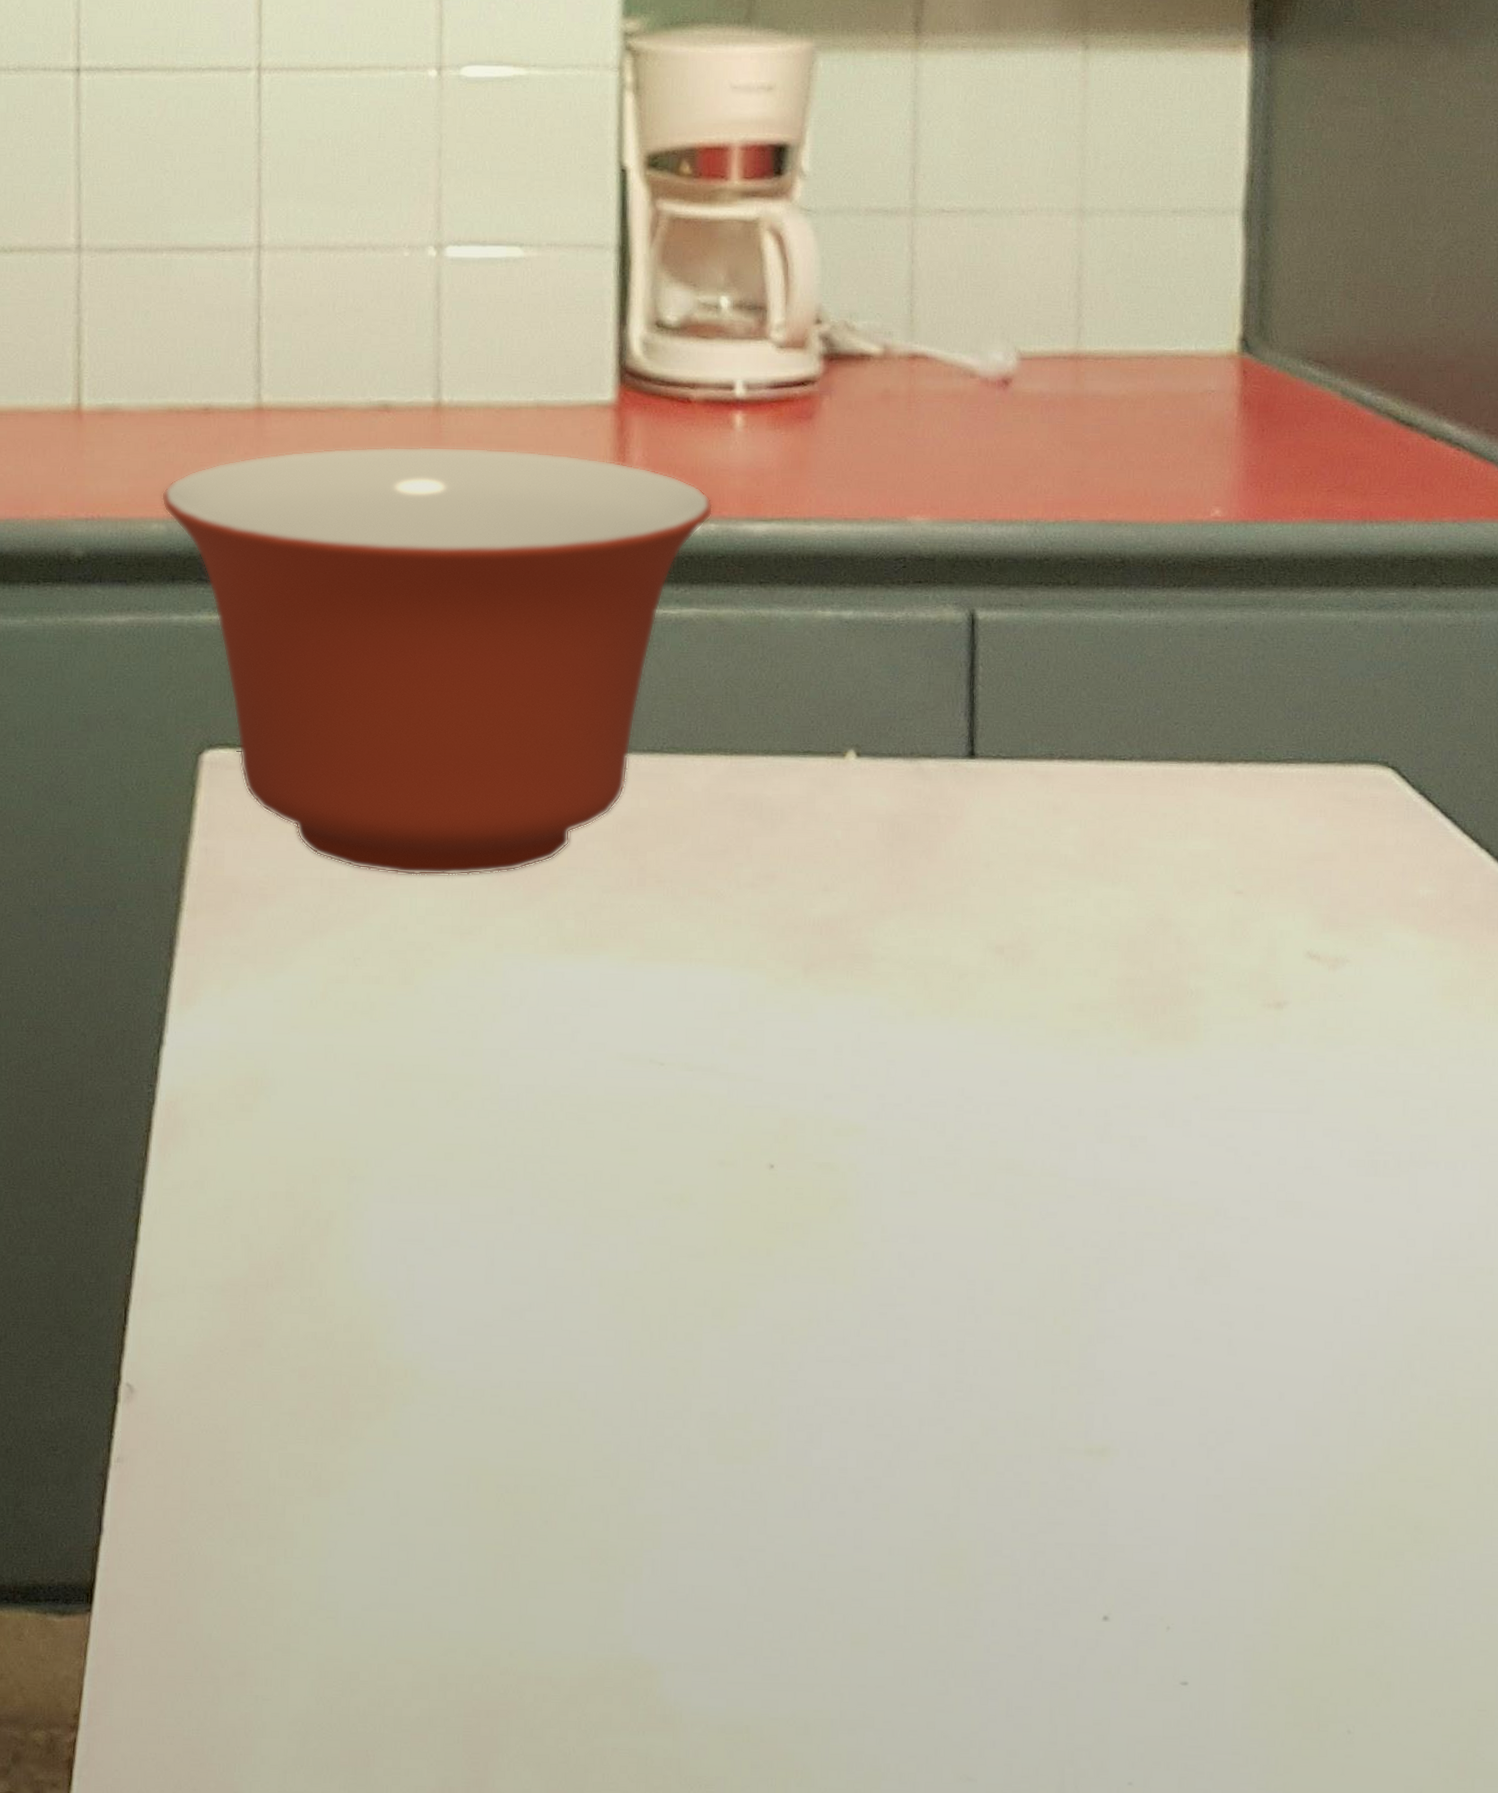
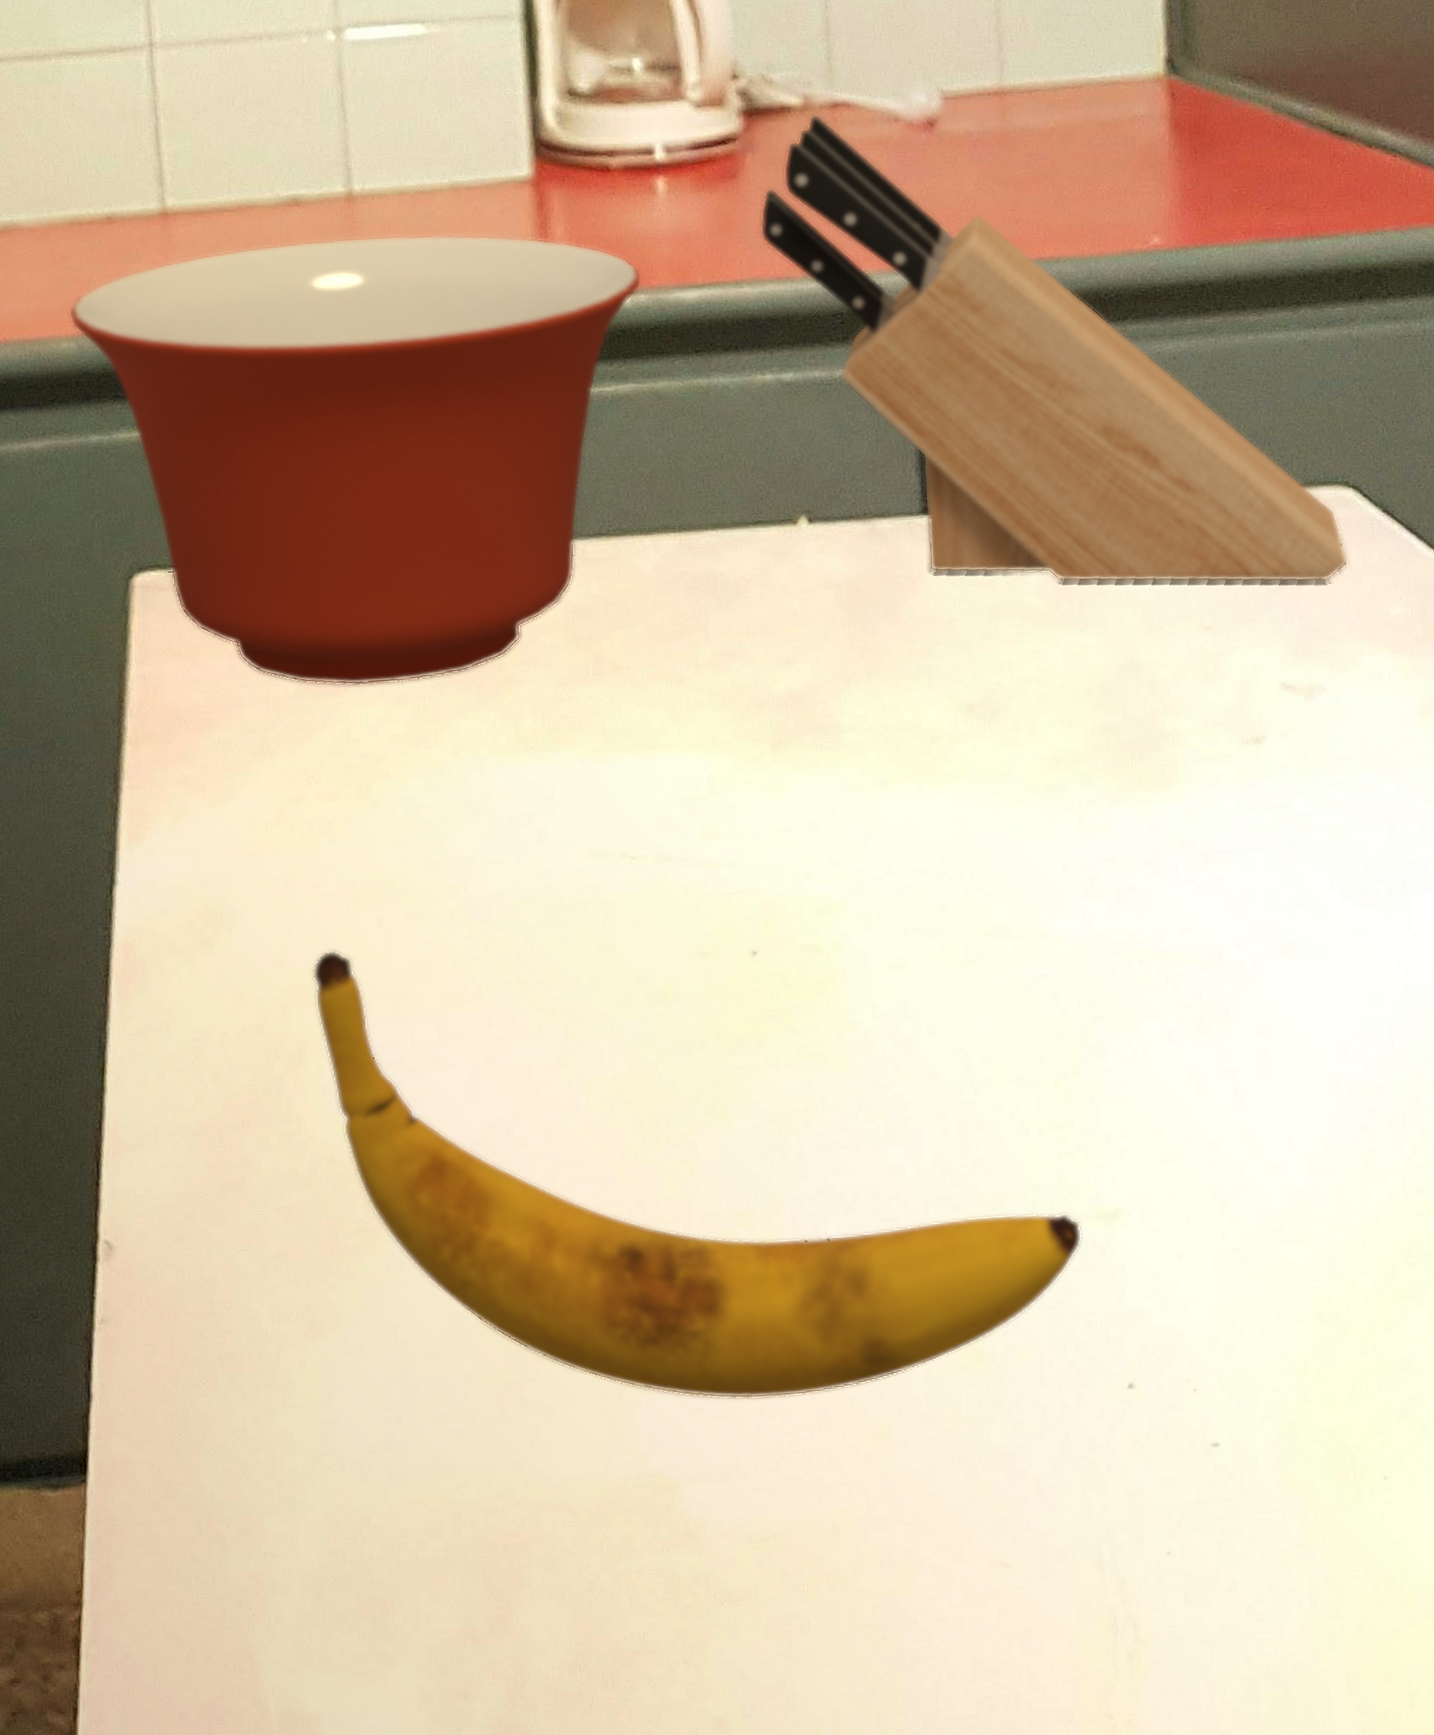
banana: none [345,1126,1070,1596] -> present [313,950,1082,1399]
knife block: none [831,363,1382,858] -> present [760,113,1349,583]

